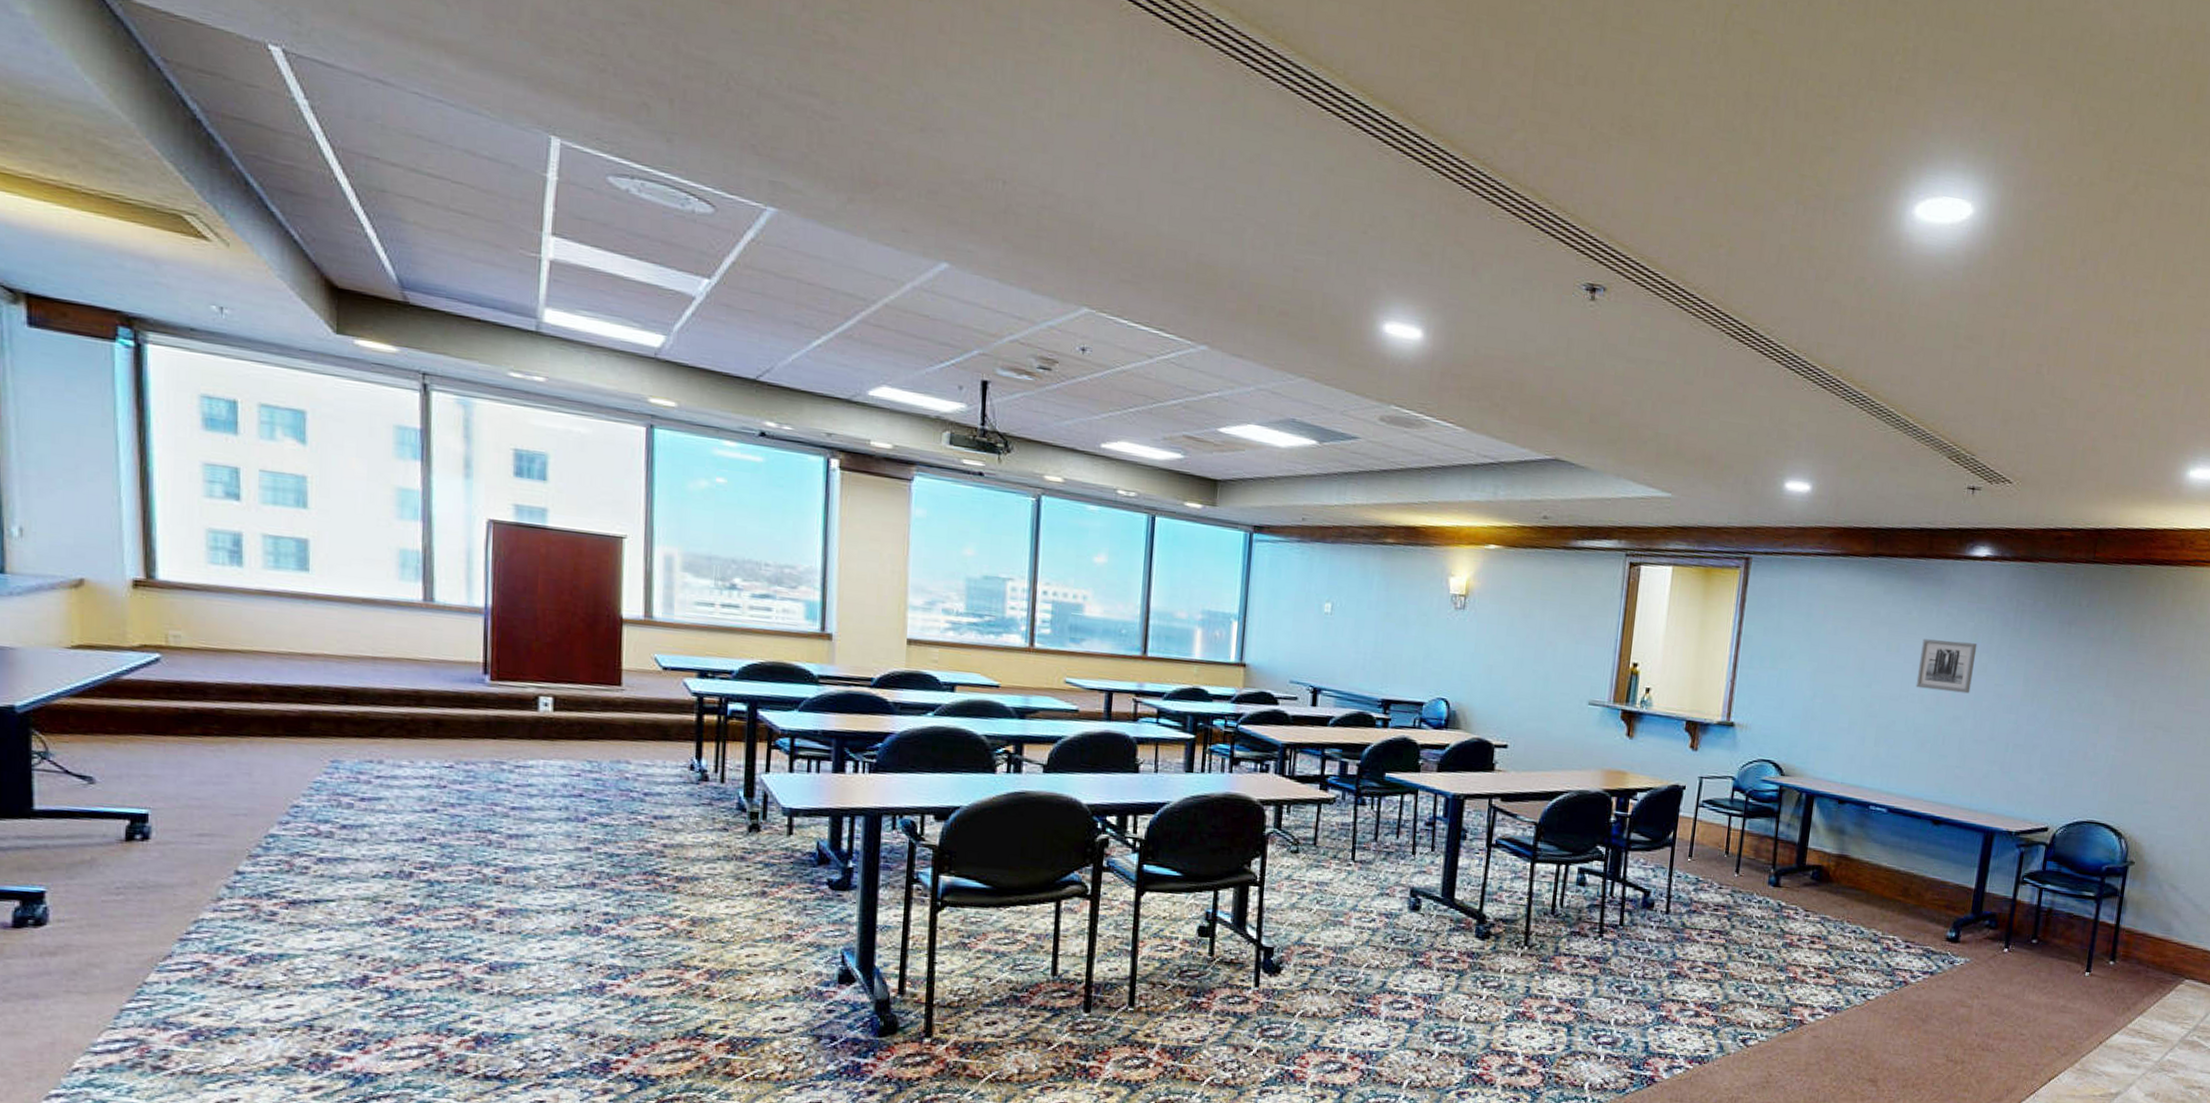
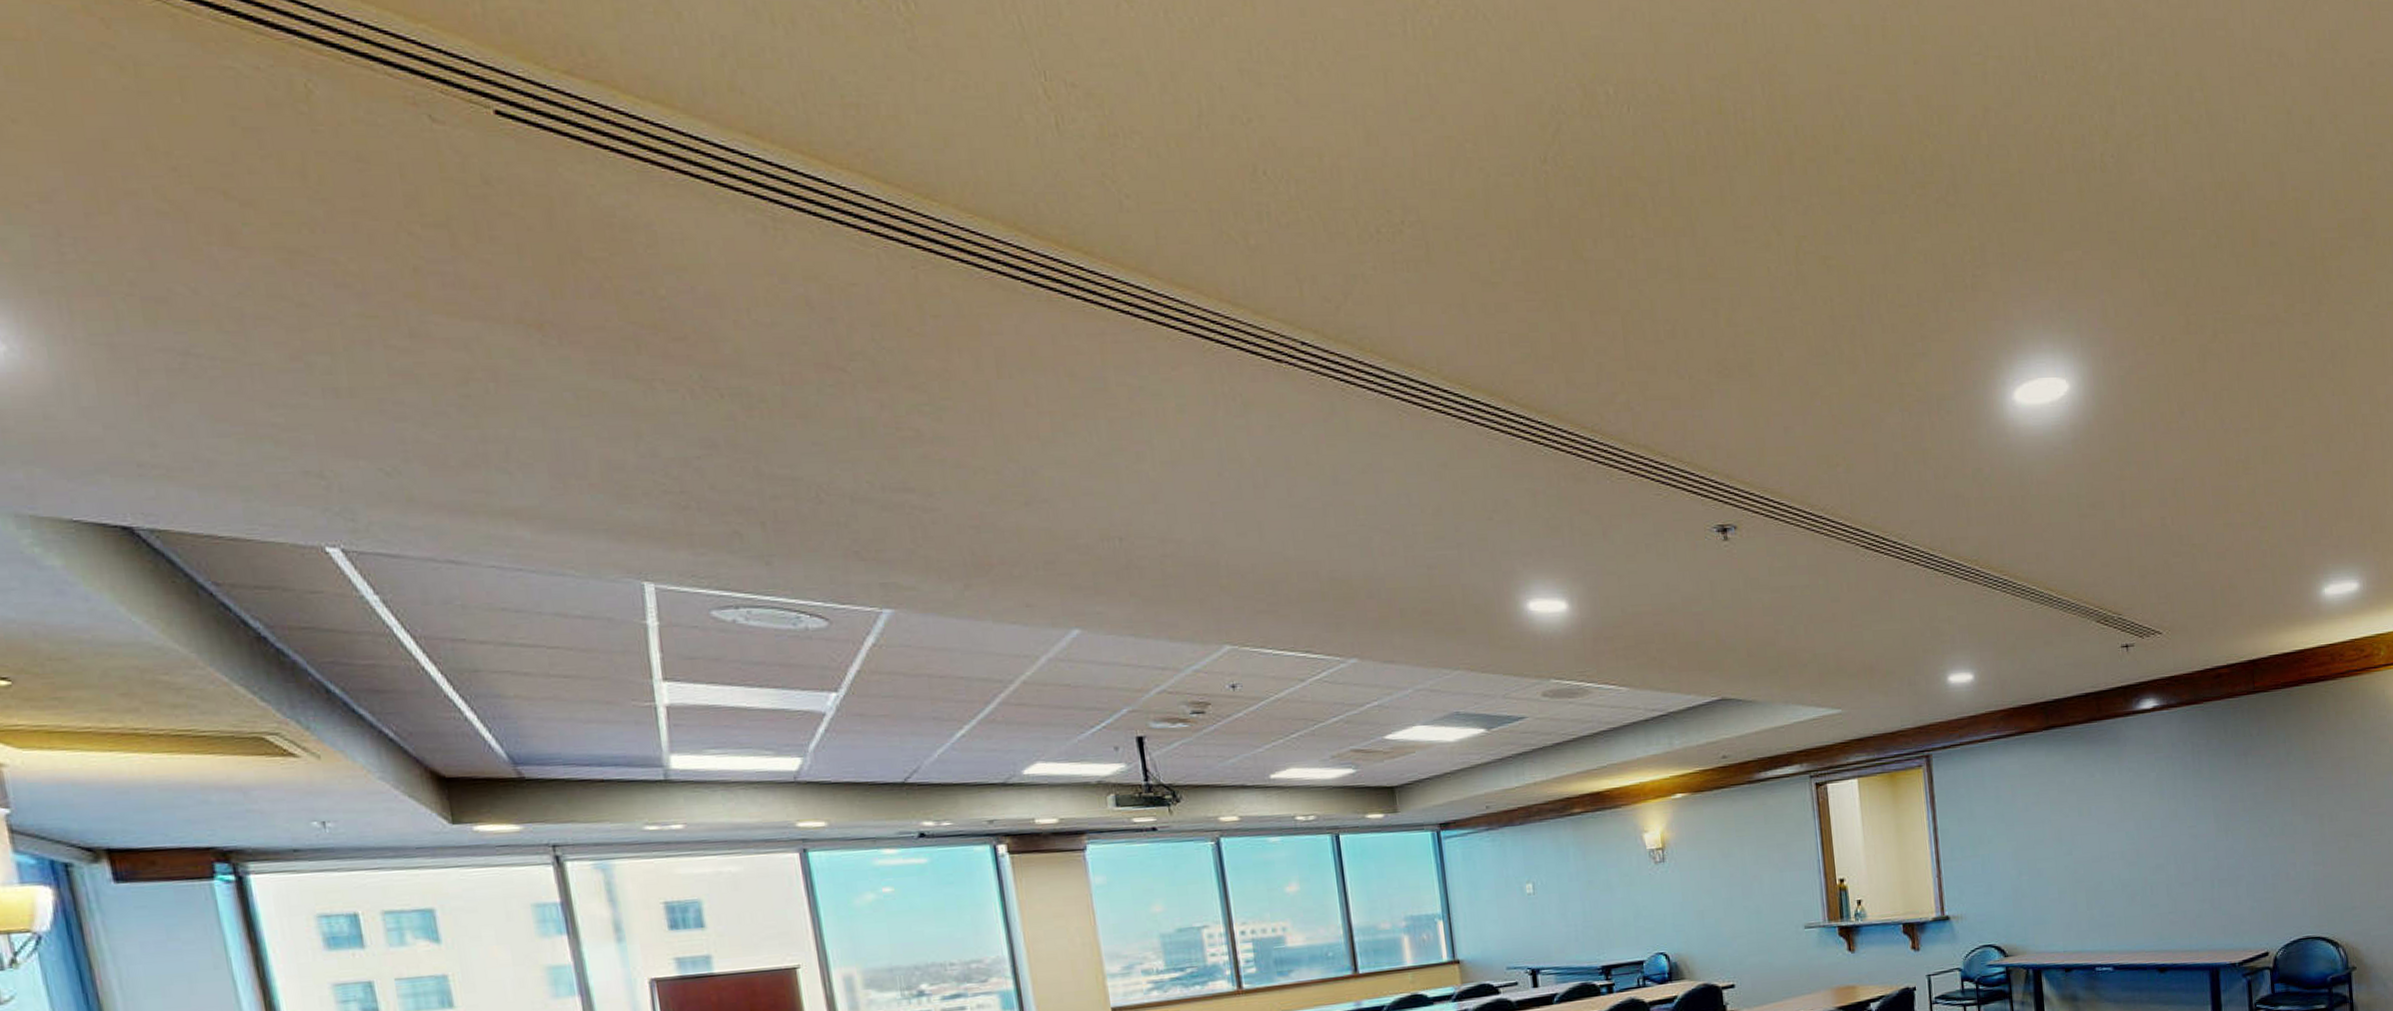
wall art: present [1916,638,1978,694] -> none [2111,792,2166,846]

